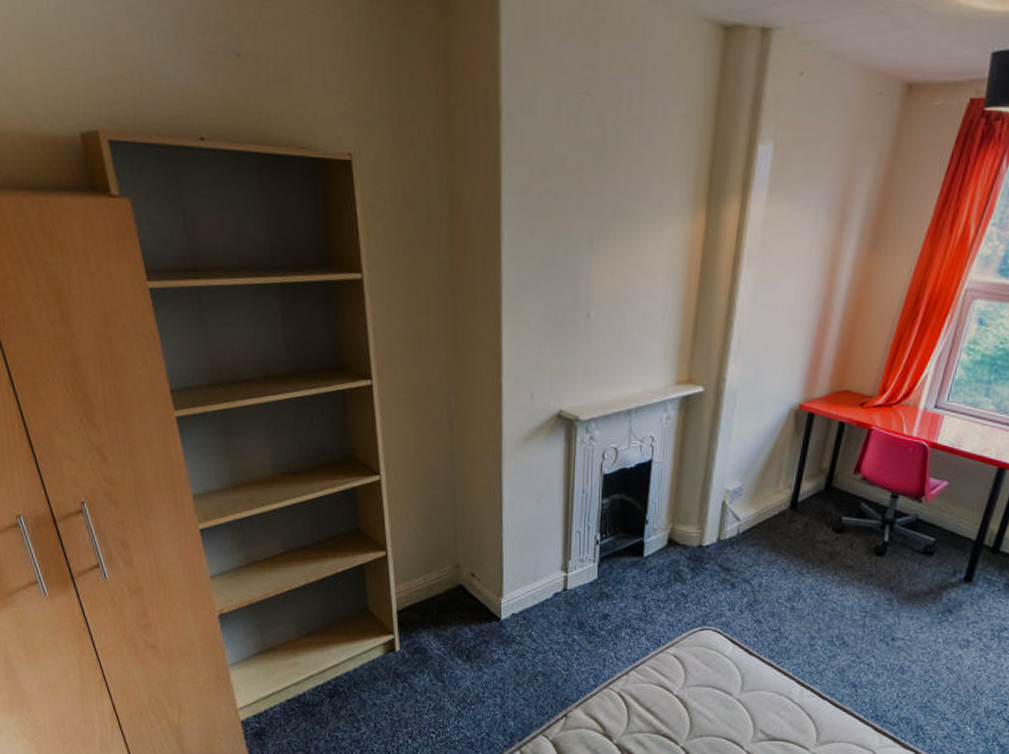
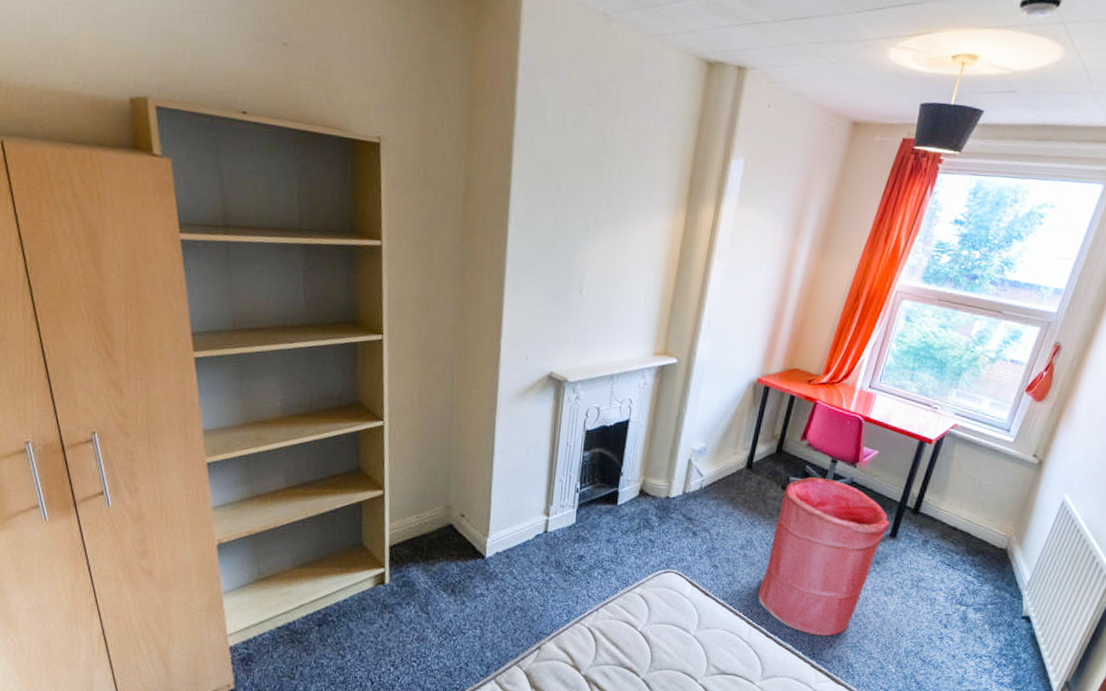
laundry hamper: none [809,516,964,696] -> present [757,477,890,636]

